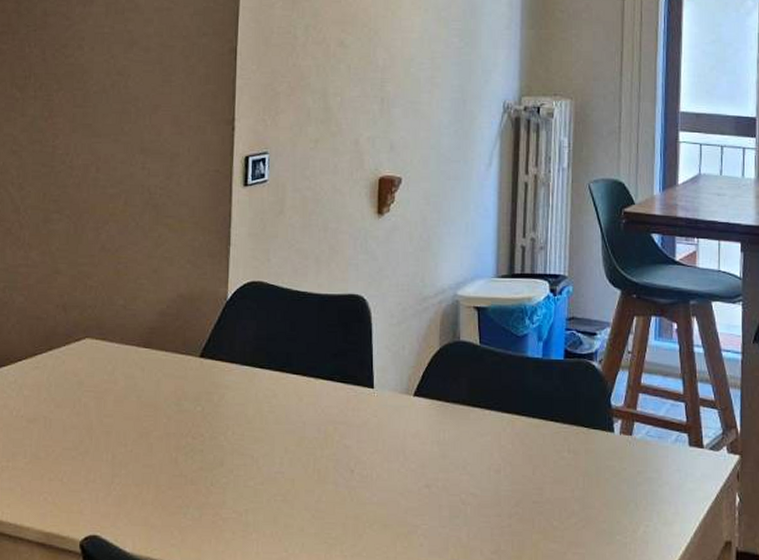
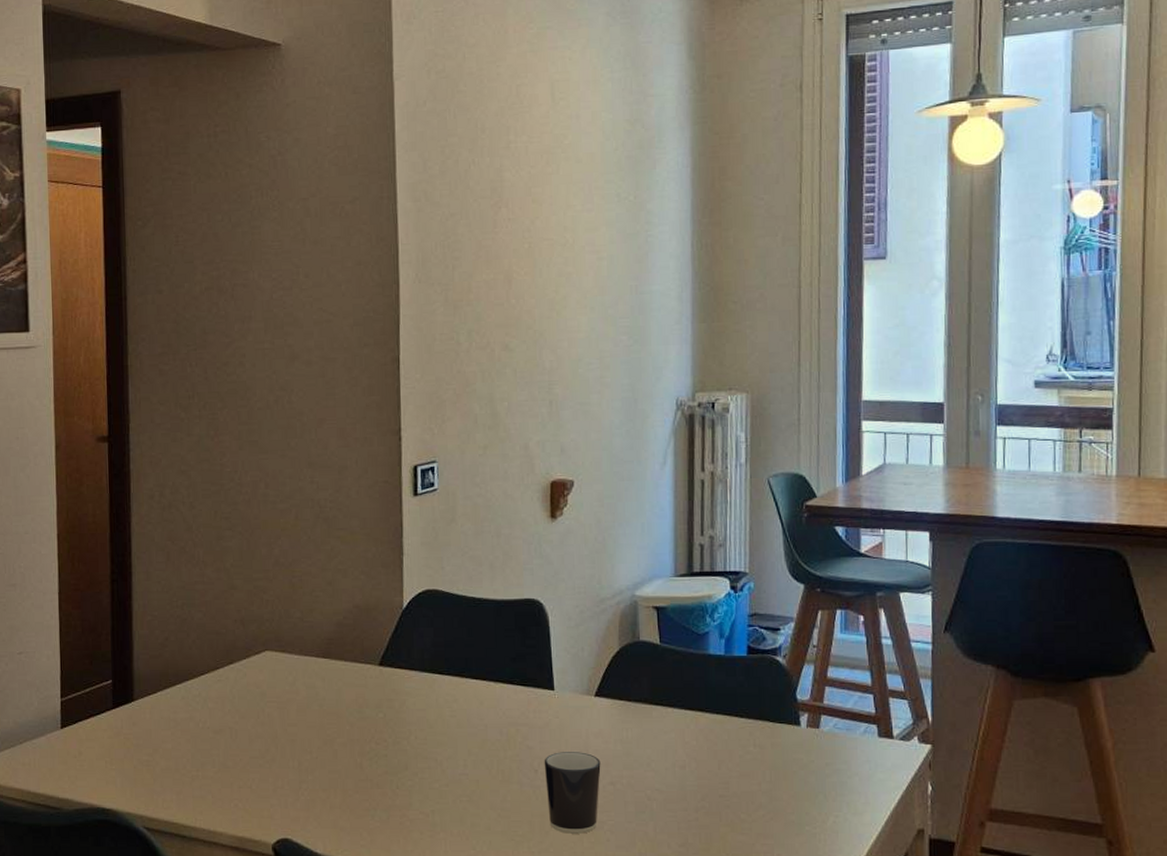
mug: none [360,452,417,538] -> present [544,752,601,834]

